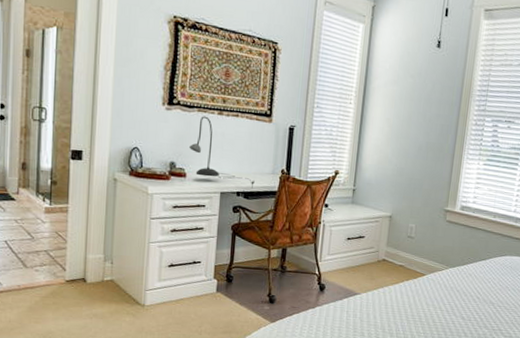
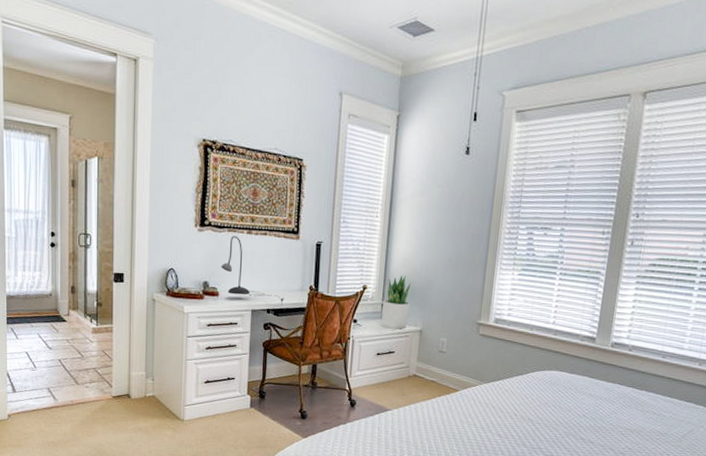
planter: none [352,162,383,216] -> present [381,276,411,331]

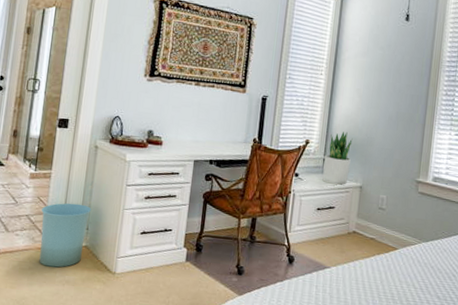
waste bin: none [108,355,156,416] -> present [39,203,92,268]
desk lamp: present [220,235,284,305] -> none [166,86,227,157]

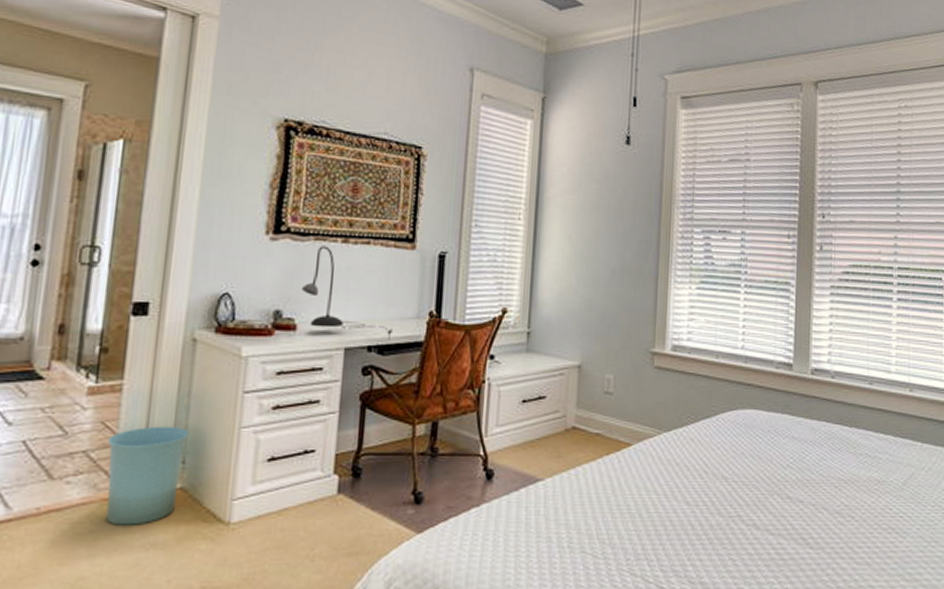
desk lamp: none [166,86,227,157] -> present [300,245,393,340]
planter: present [322,132,353,186] -> none [527,294,565,367]

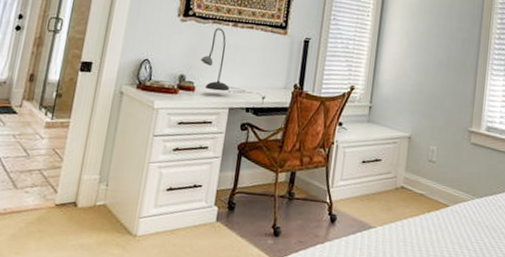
waste bin: present [106,426,190,525] -> none [50,155,113,230]

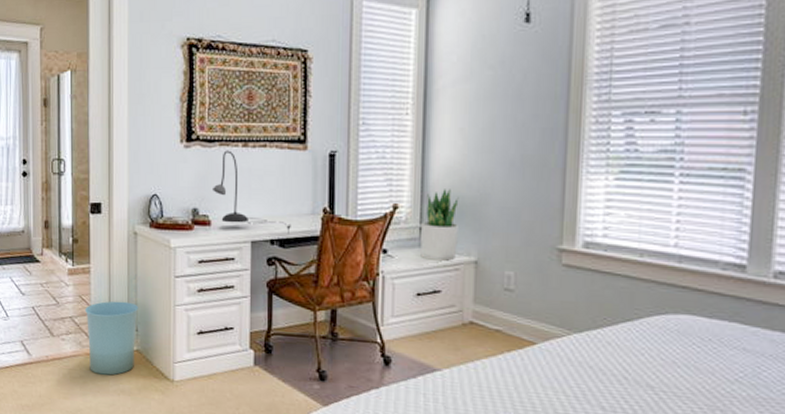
waste bin: none [50,155,113,230] -> present [85,301,139,376]
planter: none [368,77,401,136] -> present [420,189,459,262]

